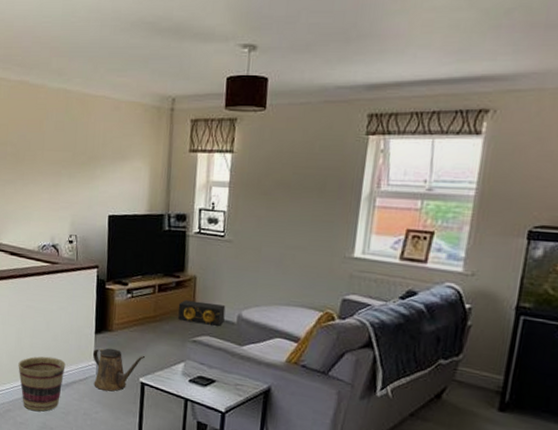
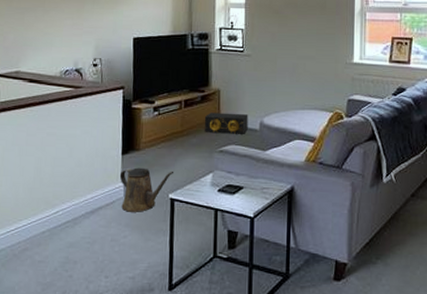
basket: present [18,356,66,412] -> none [37,184,91,245]

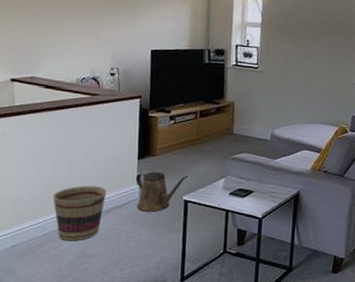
basket: none [37,184,91,245] -> present [53,185,107,241]
speaker: present [204,112,248,134] -> none [218,123,260,144]

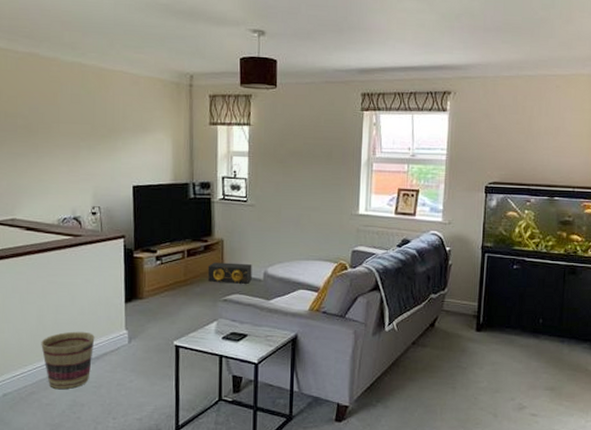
watering can: present [135,171,189,212] -> none [123,315,179,358]
speaker: none [218,123,260,144] -> present [207,262,252,284]

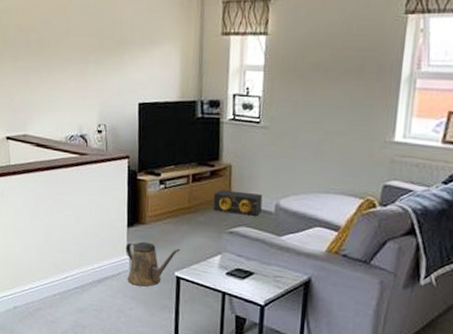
basket: present [41,331,95,389] -> none [48,251,97,309]
watering can: none [123,315,179,358] -> present [125,240,181,287]

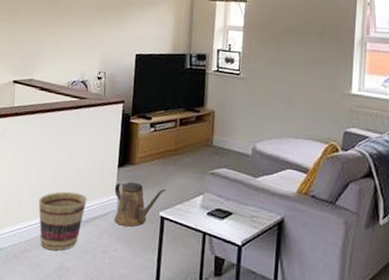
basket: none [48,251,97,309] -> present [38,191,87,251]
speaker: present [213,189,263,216] -> none [197,133,241,158]

